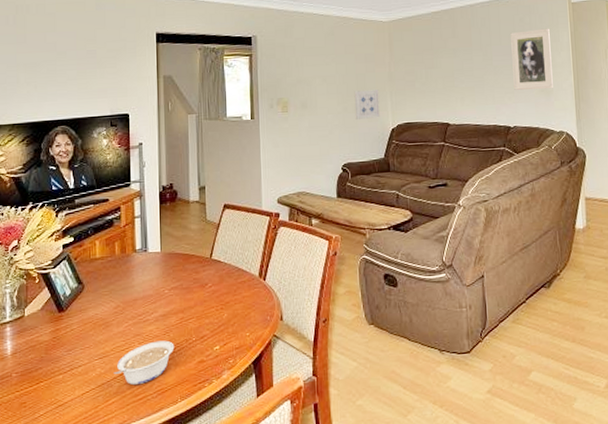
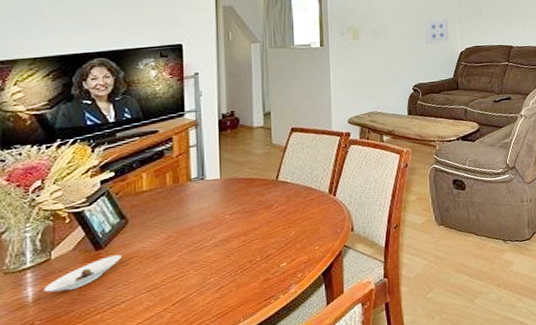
saucer: none [19,319,79,348] -> present [44,255,122,293]
legume: present [114,340,175,386] -> none [165,264,236,313]

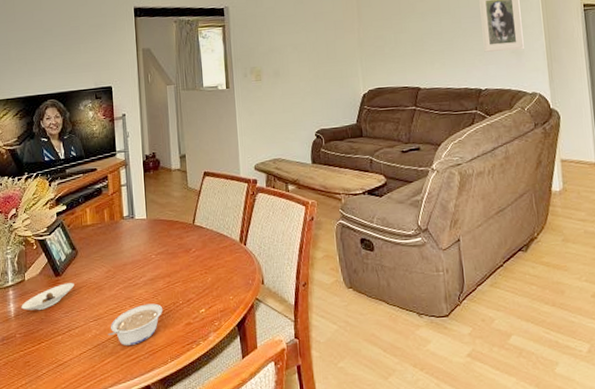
legume: none [165,264,236,313] -> present [108,303,163,346]
wall art: present [425,18,449,45] -> none [324,56,351,87]

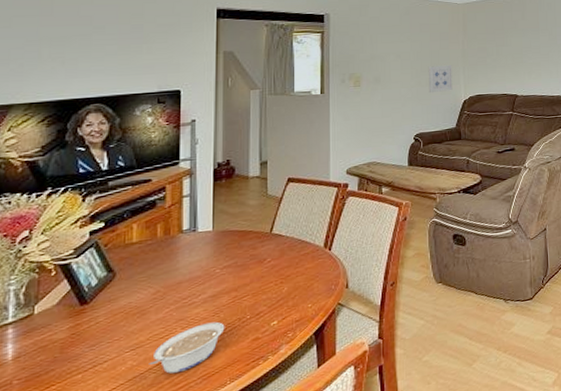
saucer: present [21,283,74,311] -> none [24,310,107,350]
wall art: none [324,56,351,87] -> present [428,65,453,94]

